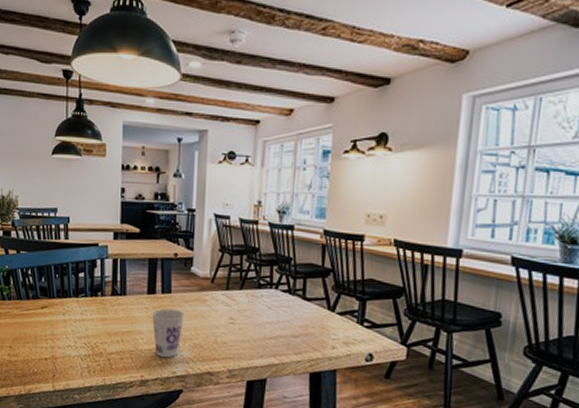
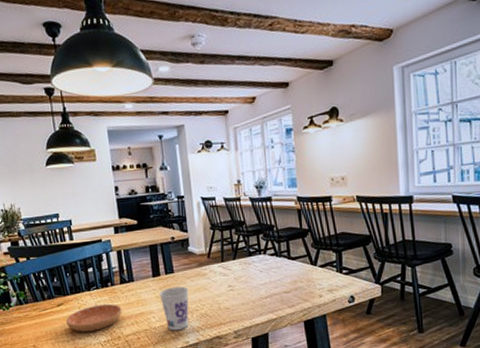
saucer: none [47,314,109,343] -> present [65,303,122,332]

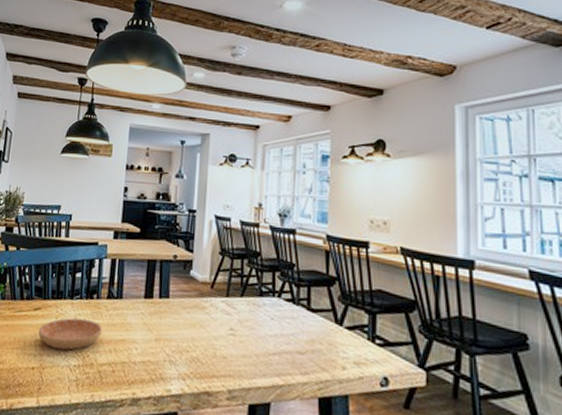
cup: present [159,286,189,331] -> none [147,315,182,373]

